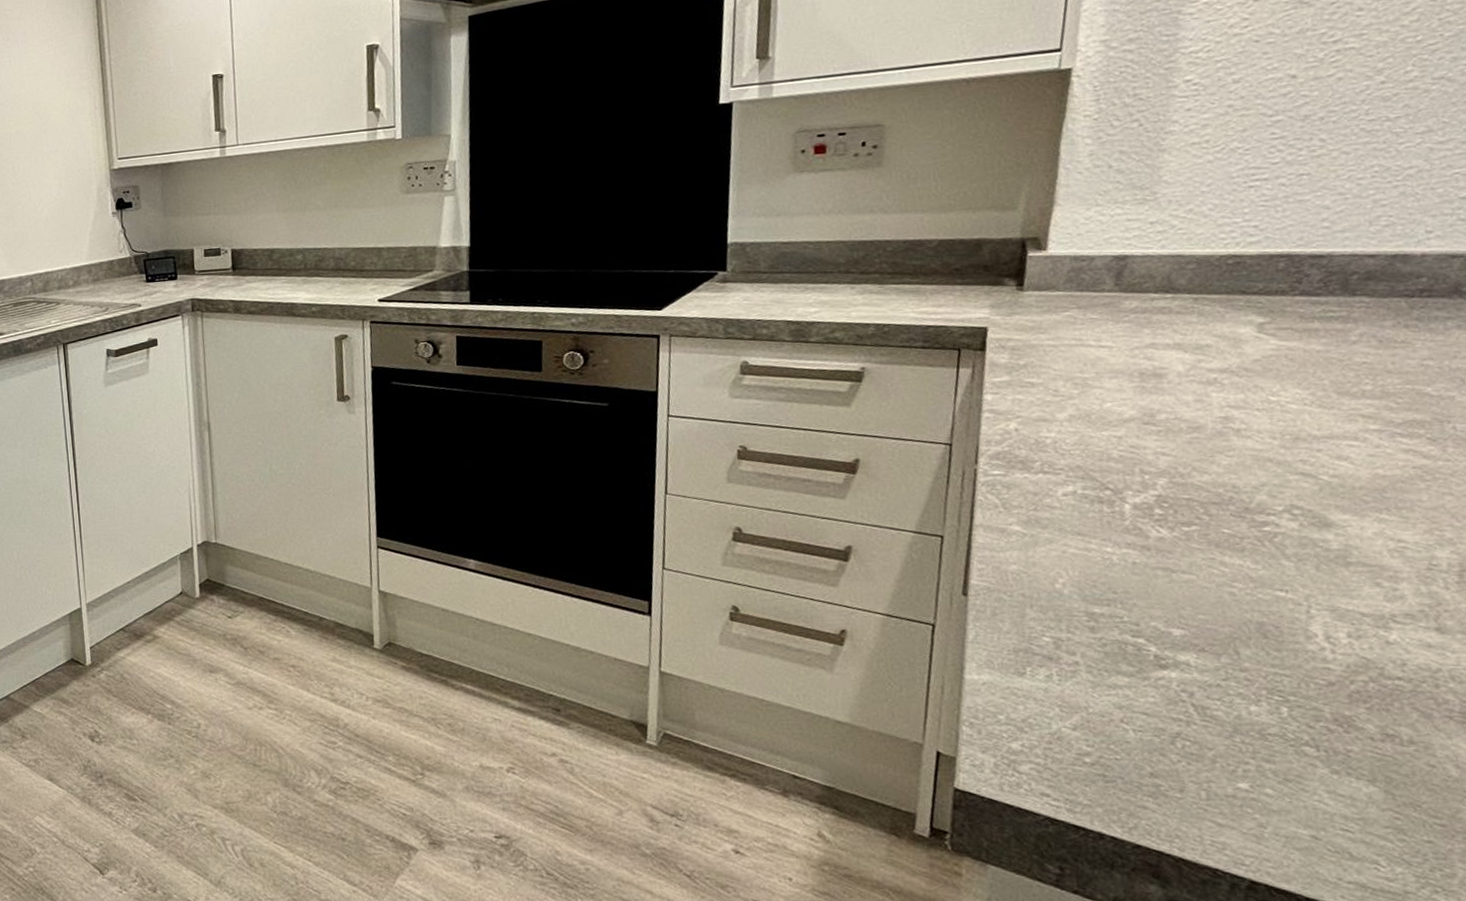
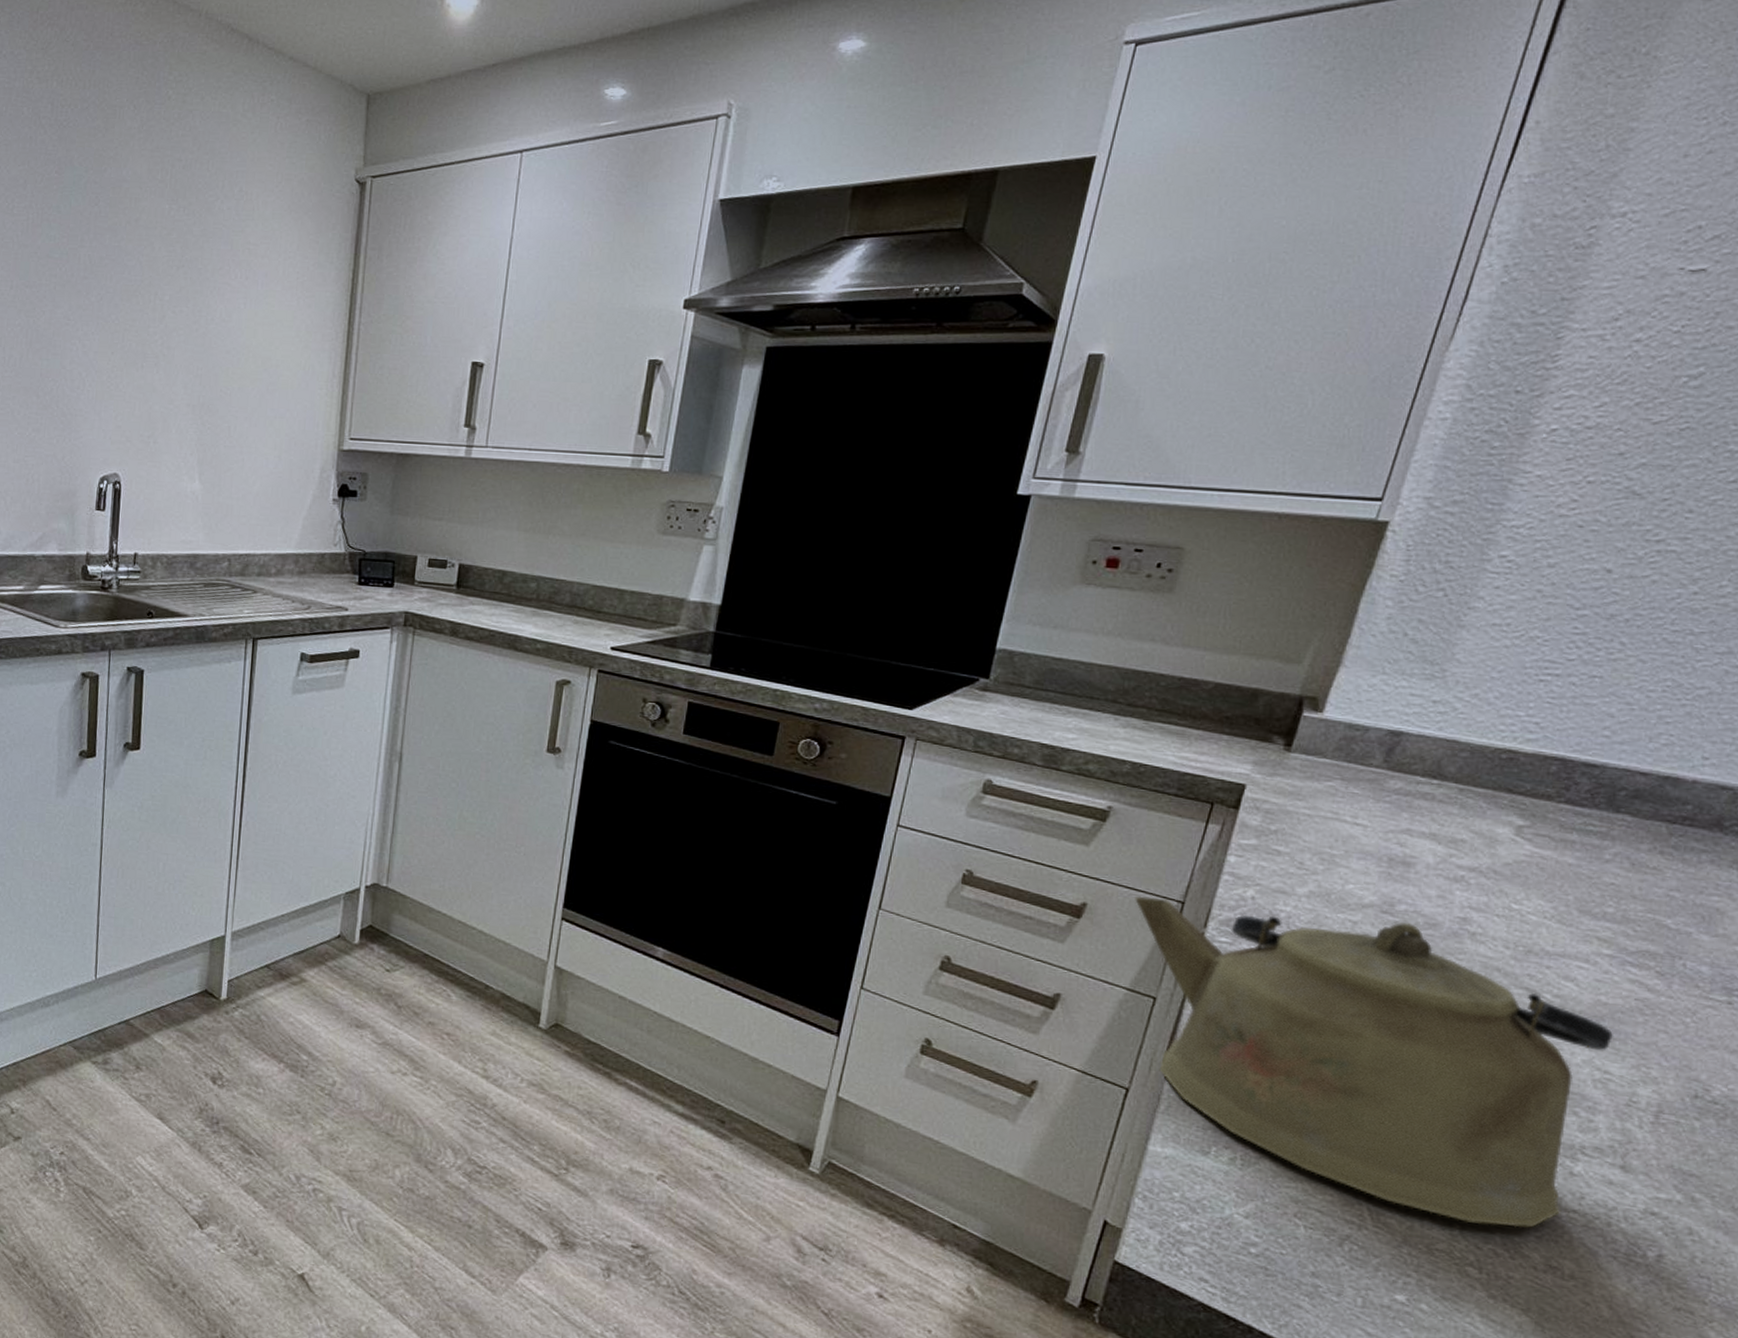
kettle: none [904,430,1400,704] -> present [1135,897,1614,1228]

